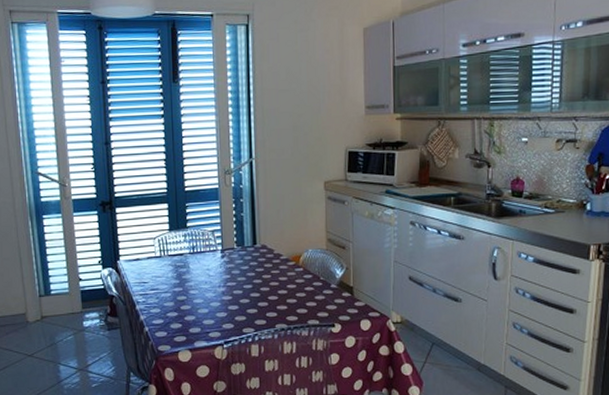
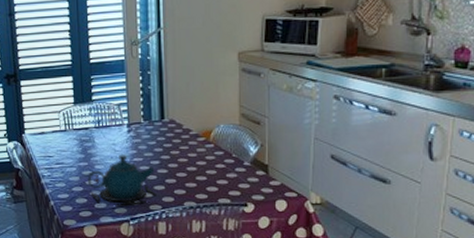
teapot: none [182,279,248,331] -> present [87,154,156,206]

